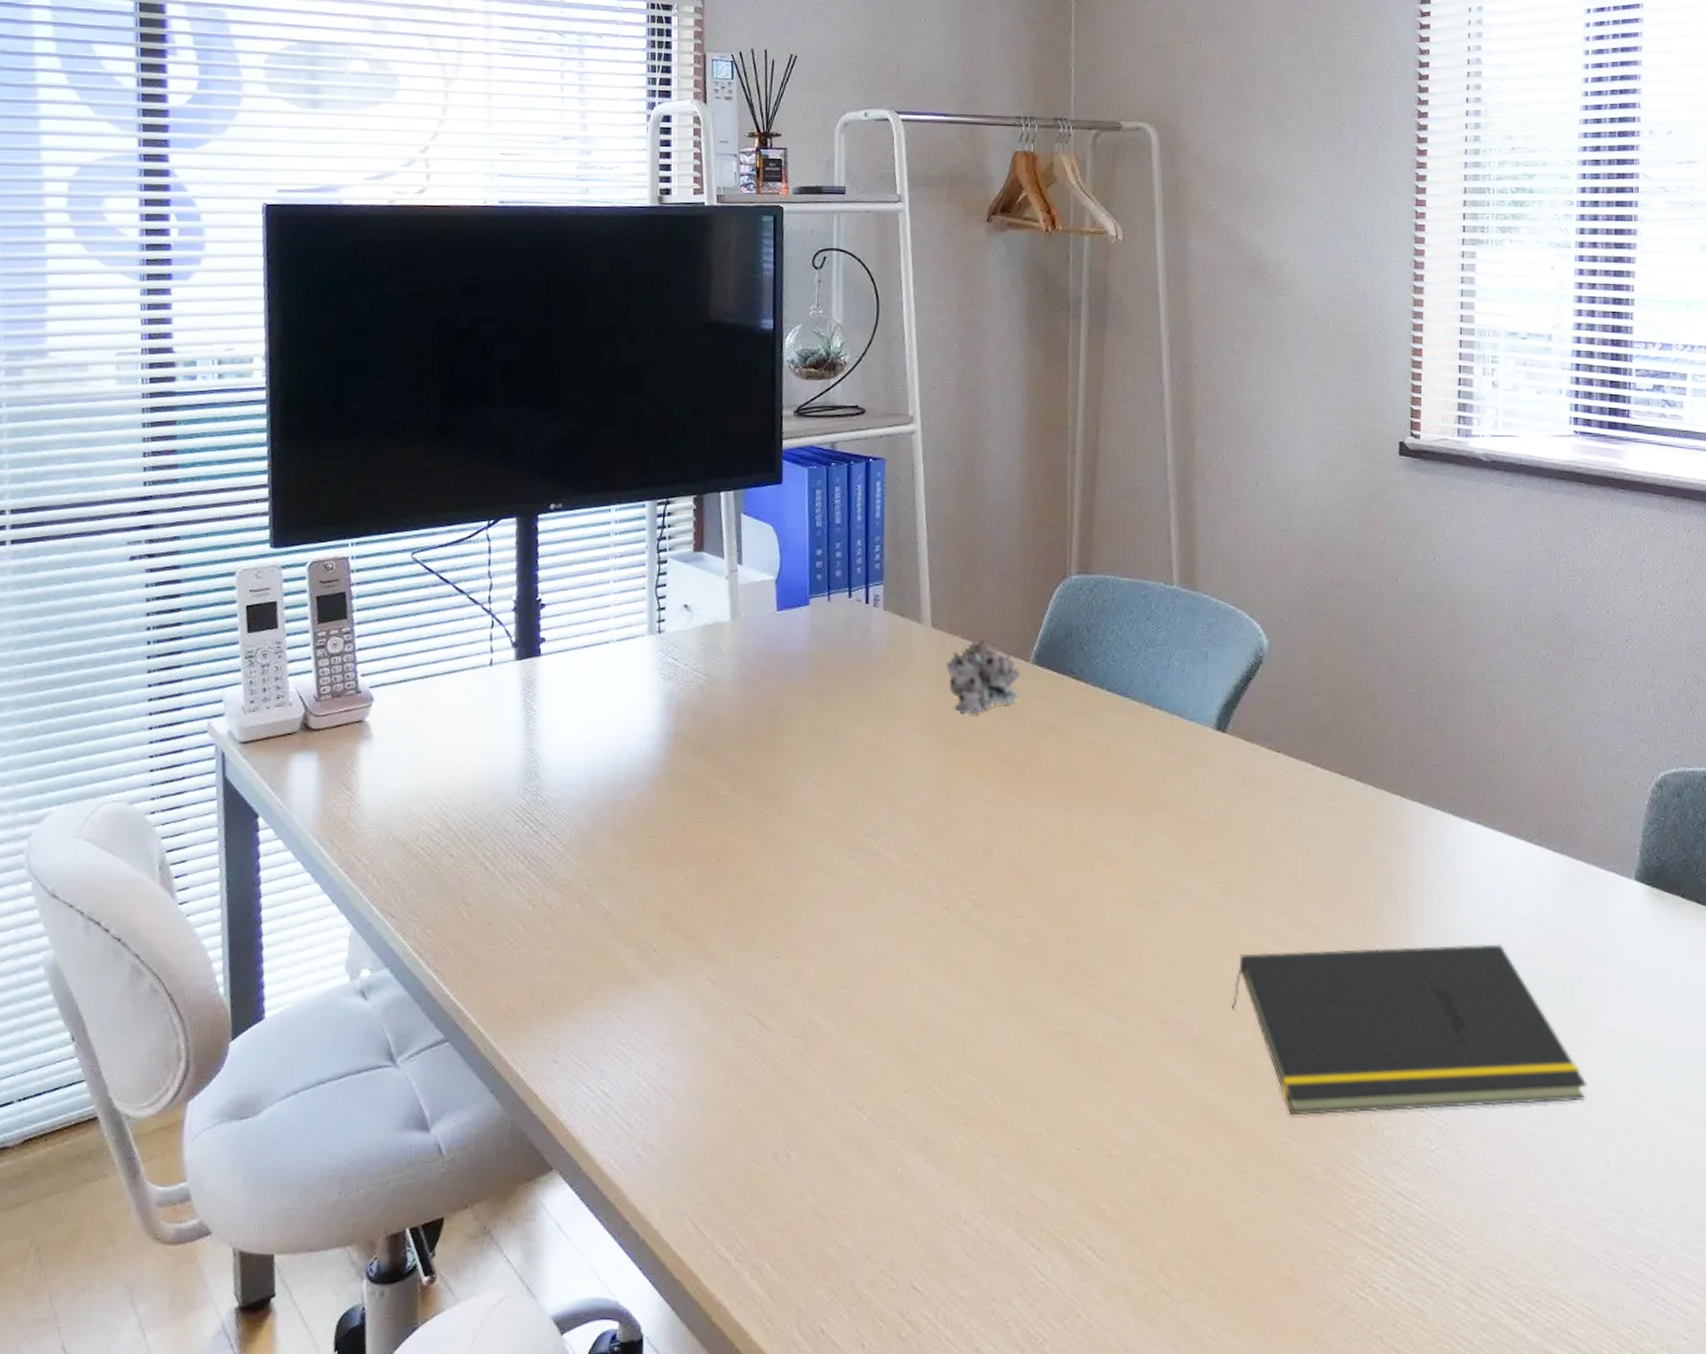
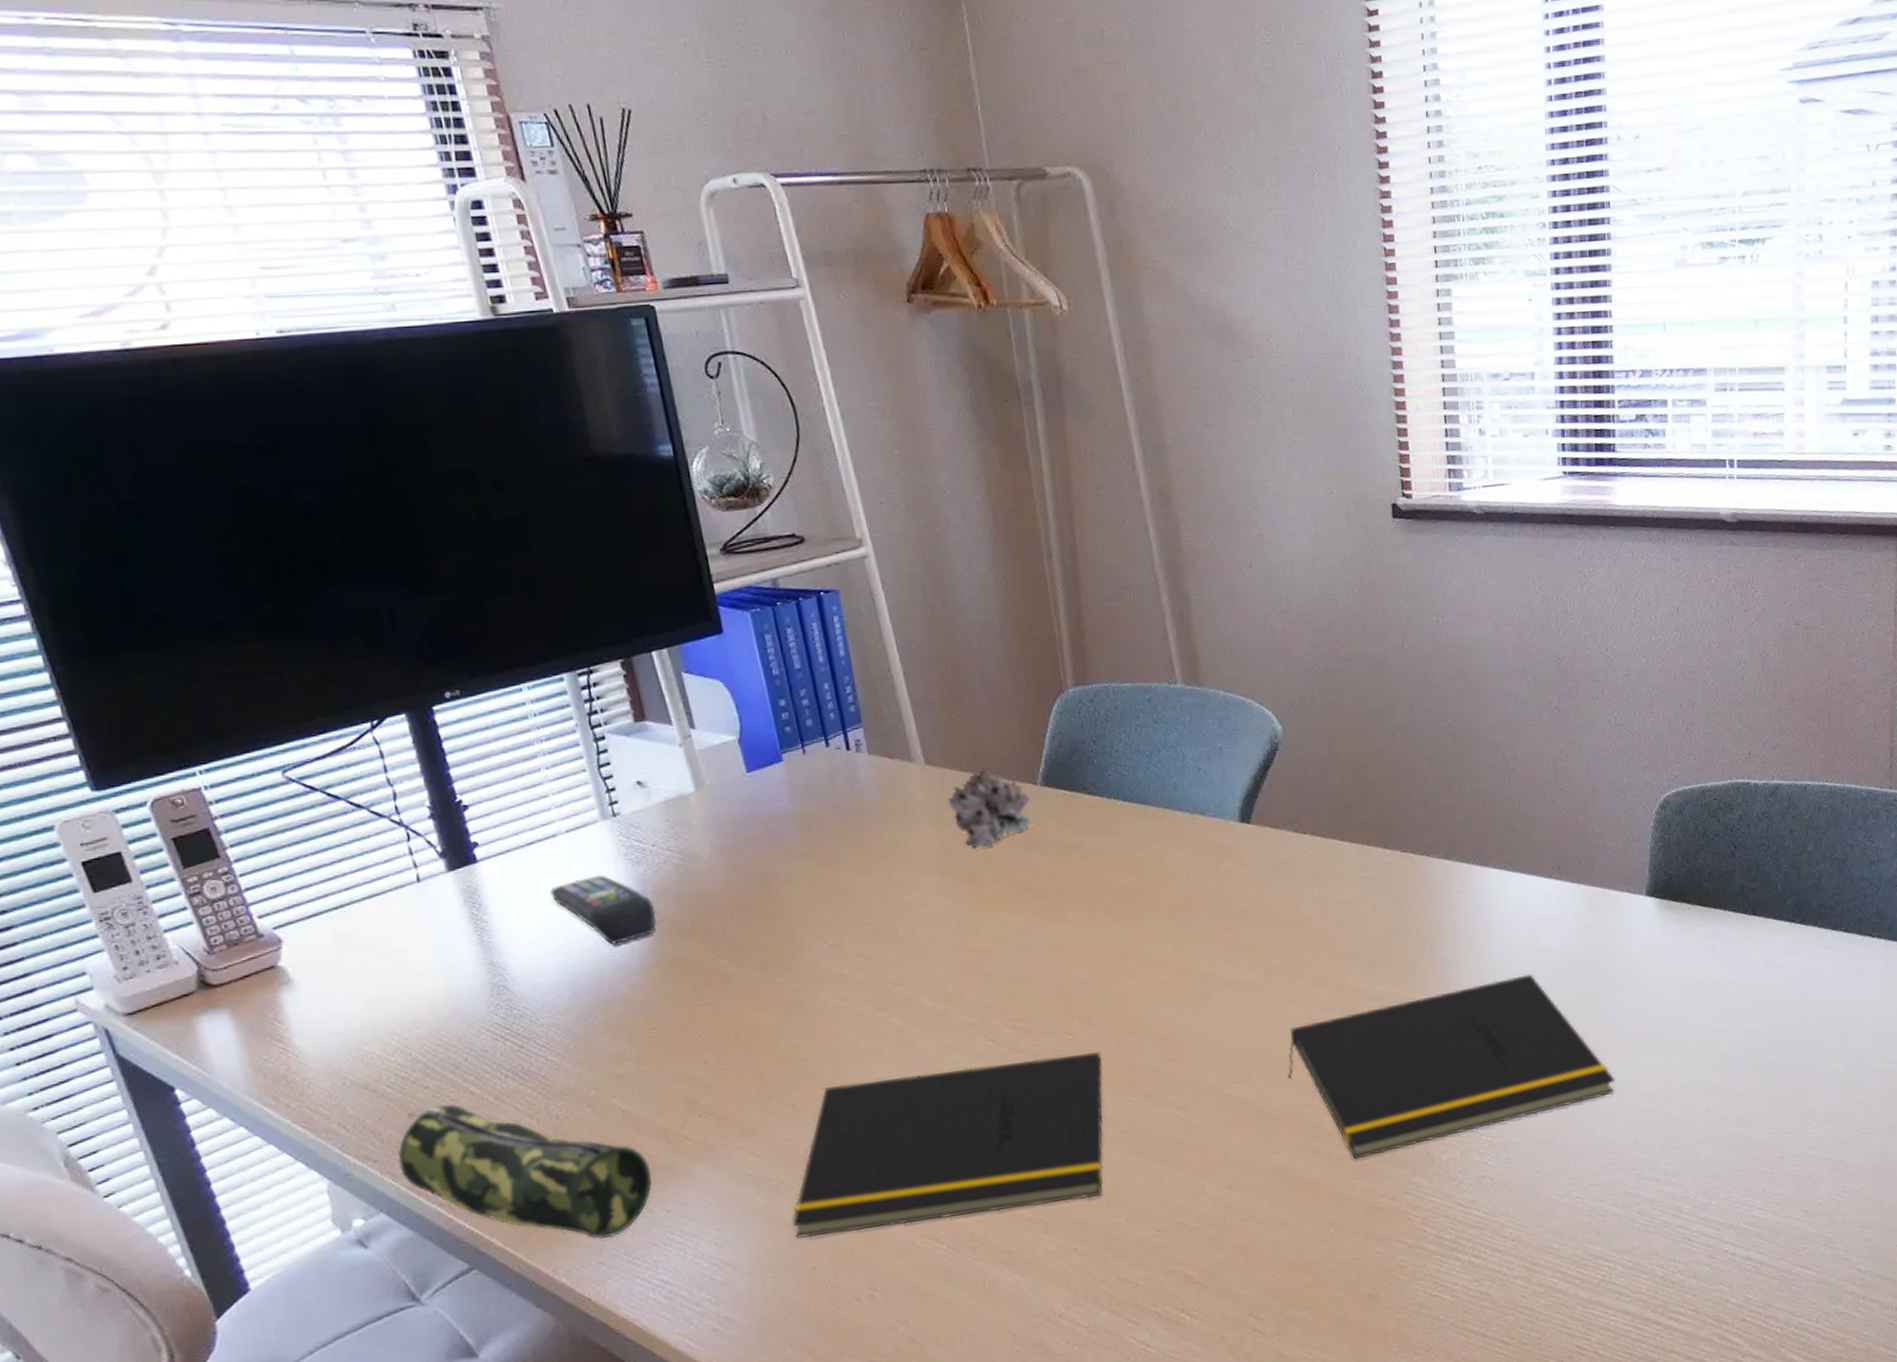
pencil case: none [411,875,618,1038] -> present [398,1104,653,1240]
remote control: none [591,684,675,751] -> present [549,875,656,945]
notepad: none [730,925,1049,1098] -> present [792,1052,1103,1239]

